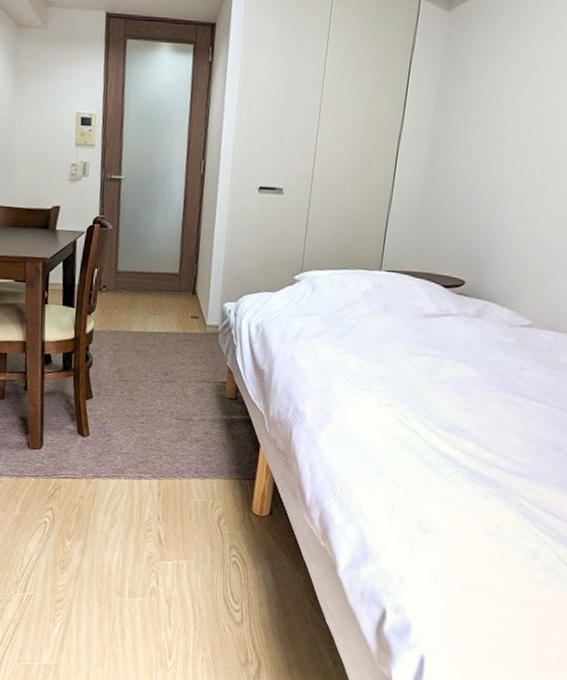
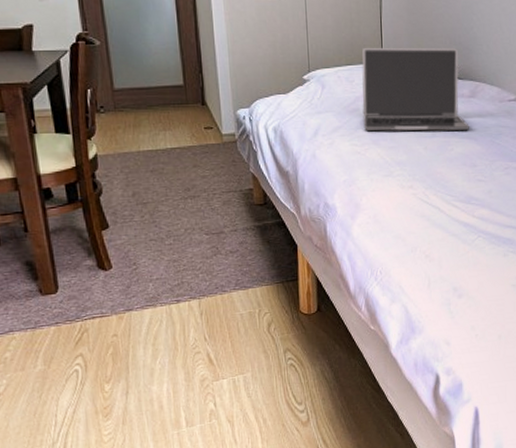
laptop: none [349,252,469,353] -> present [361,47,469,132]

